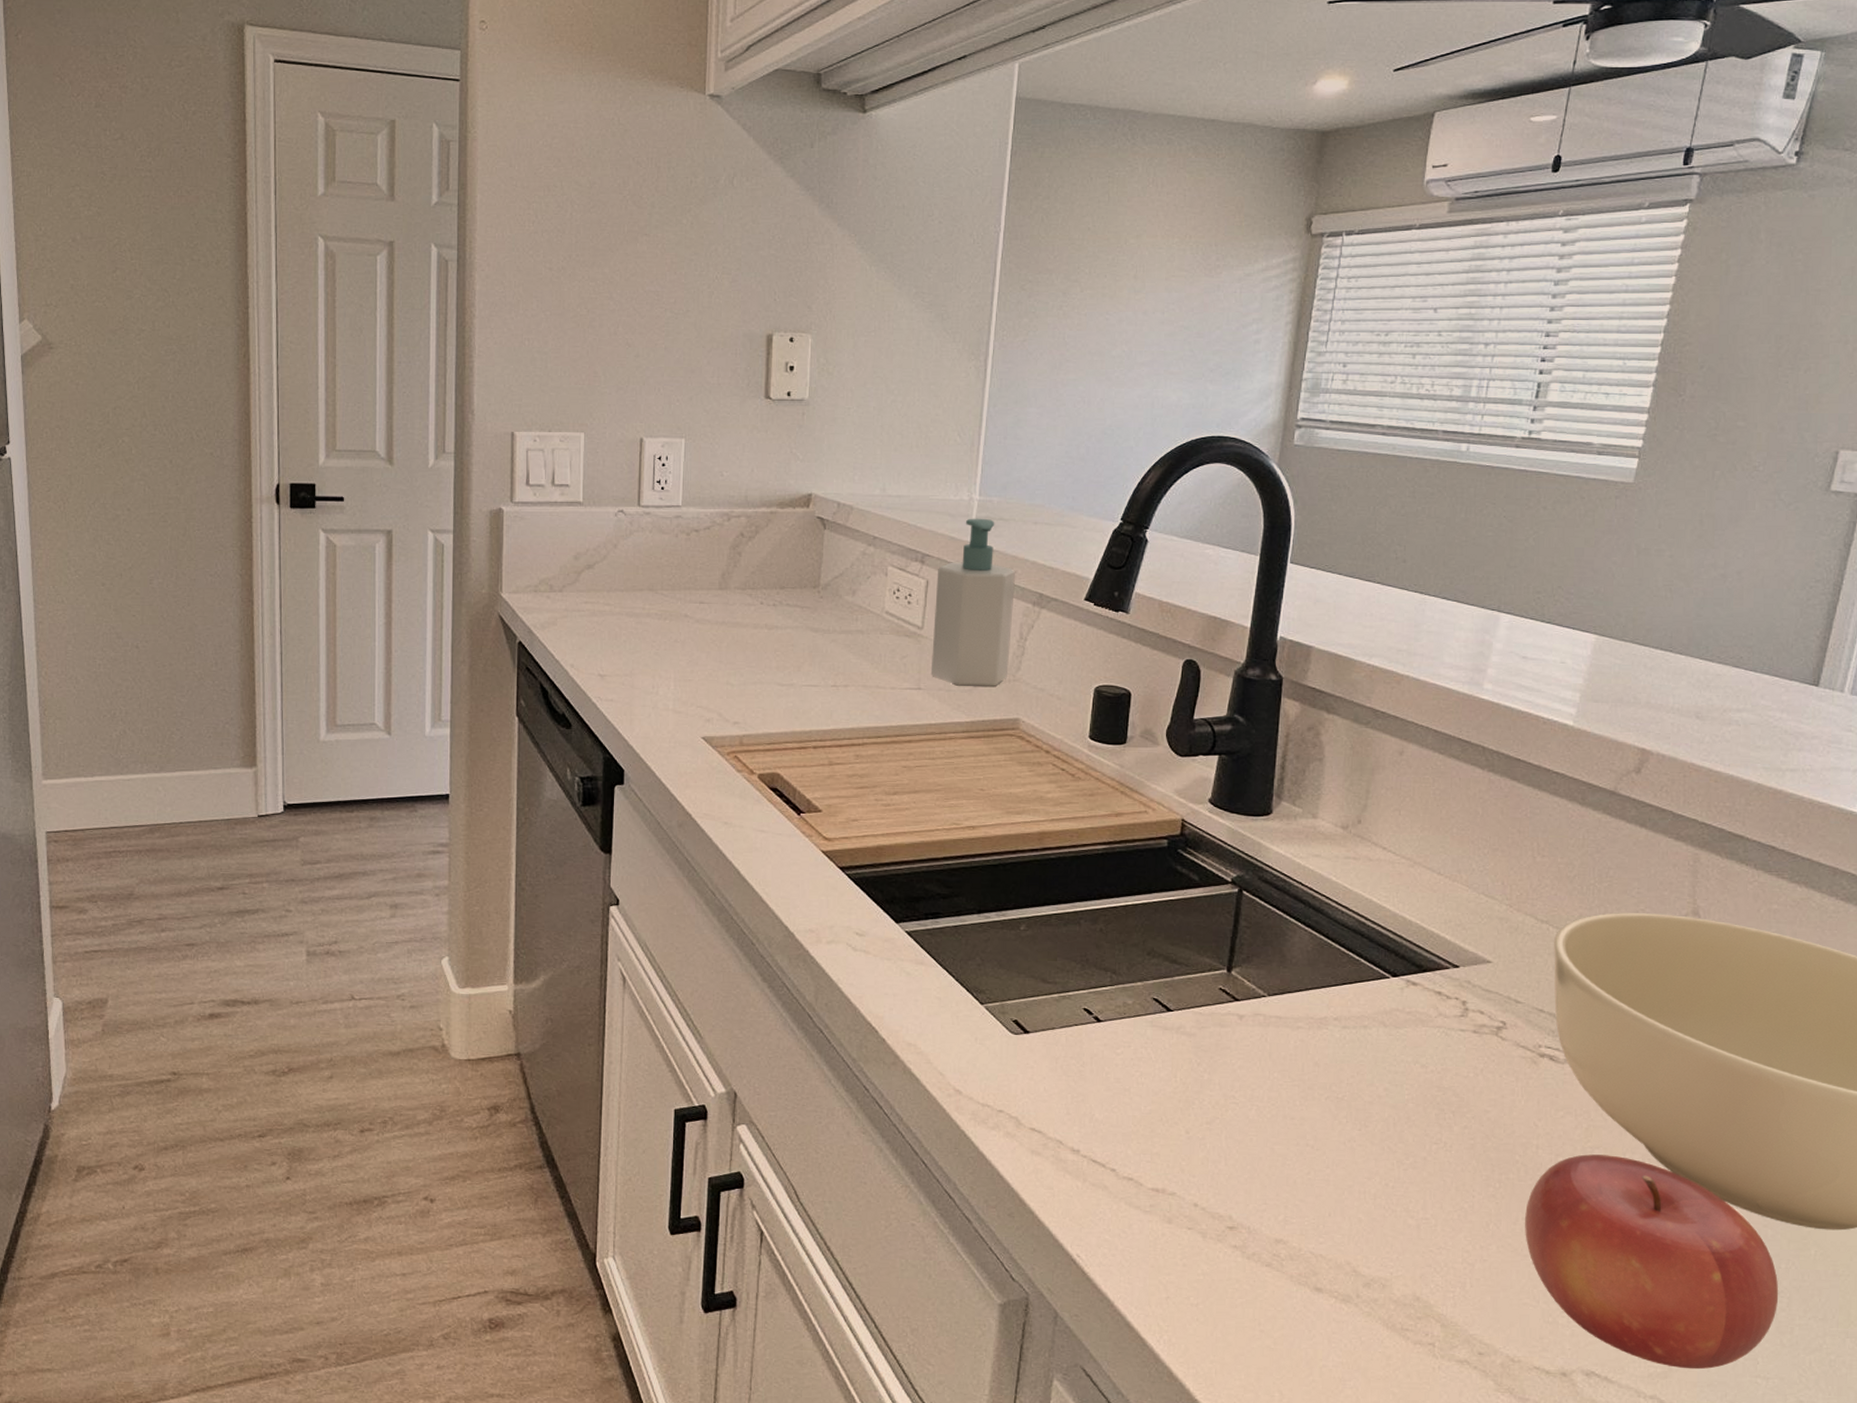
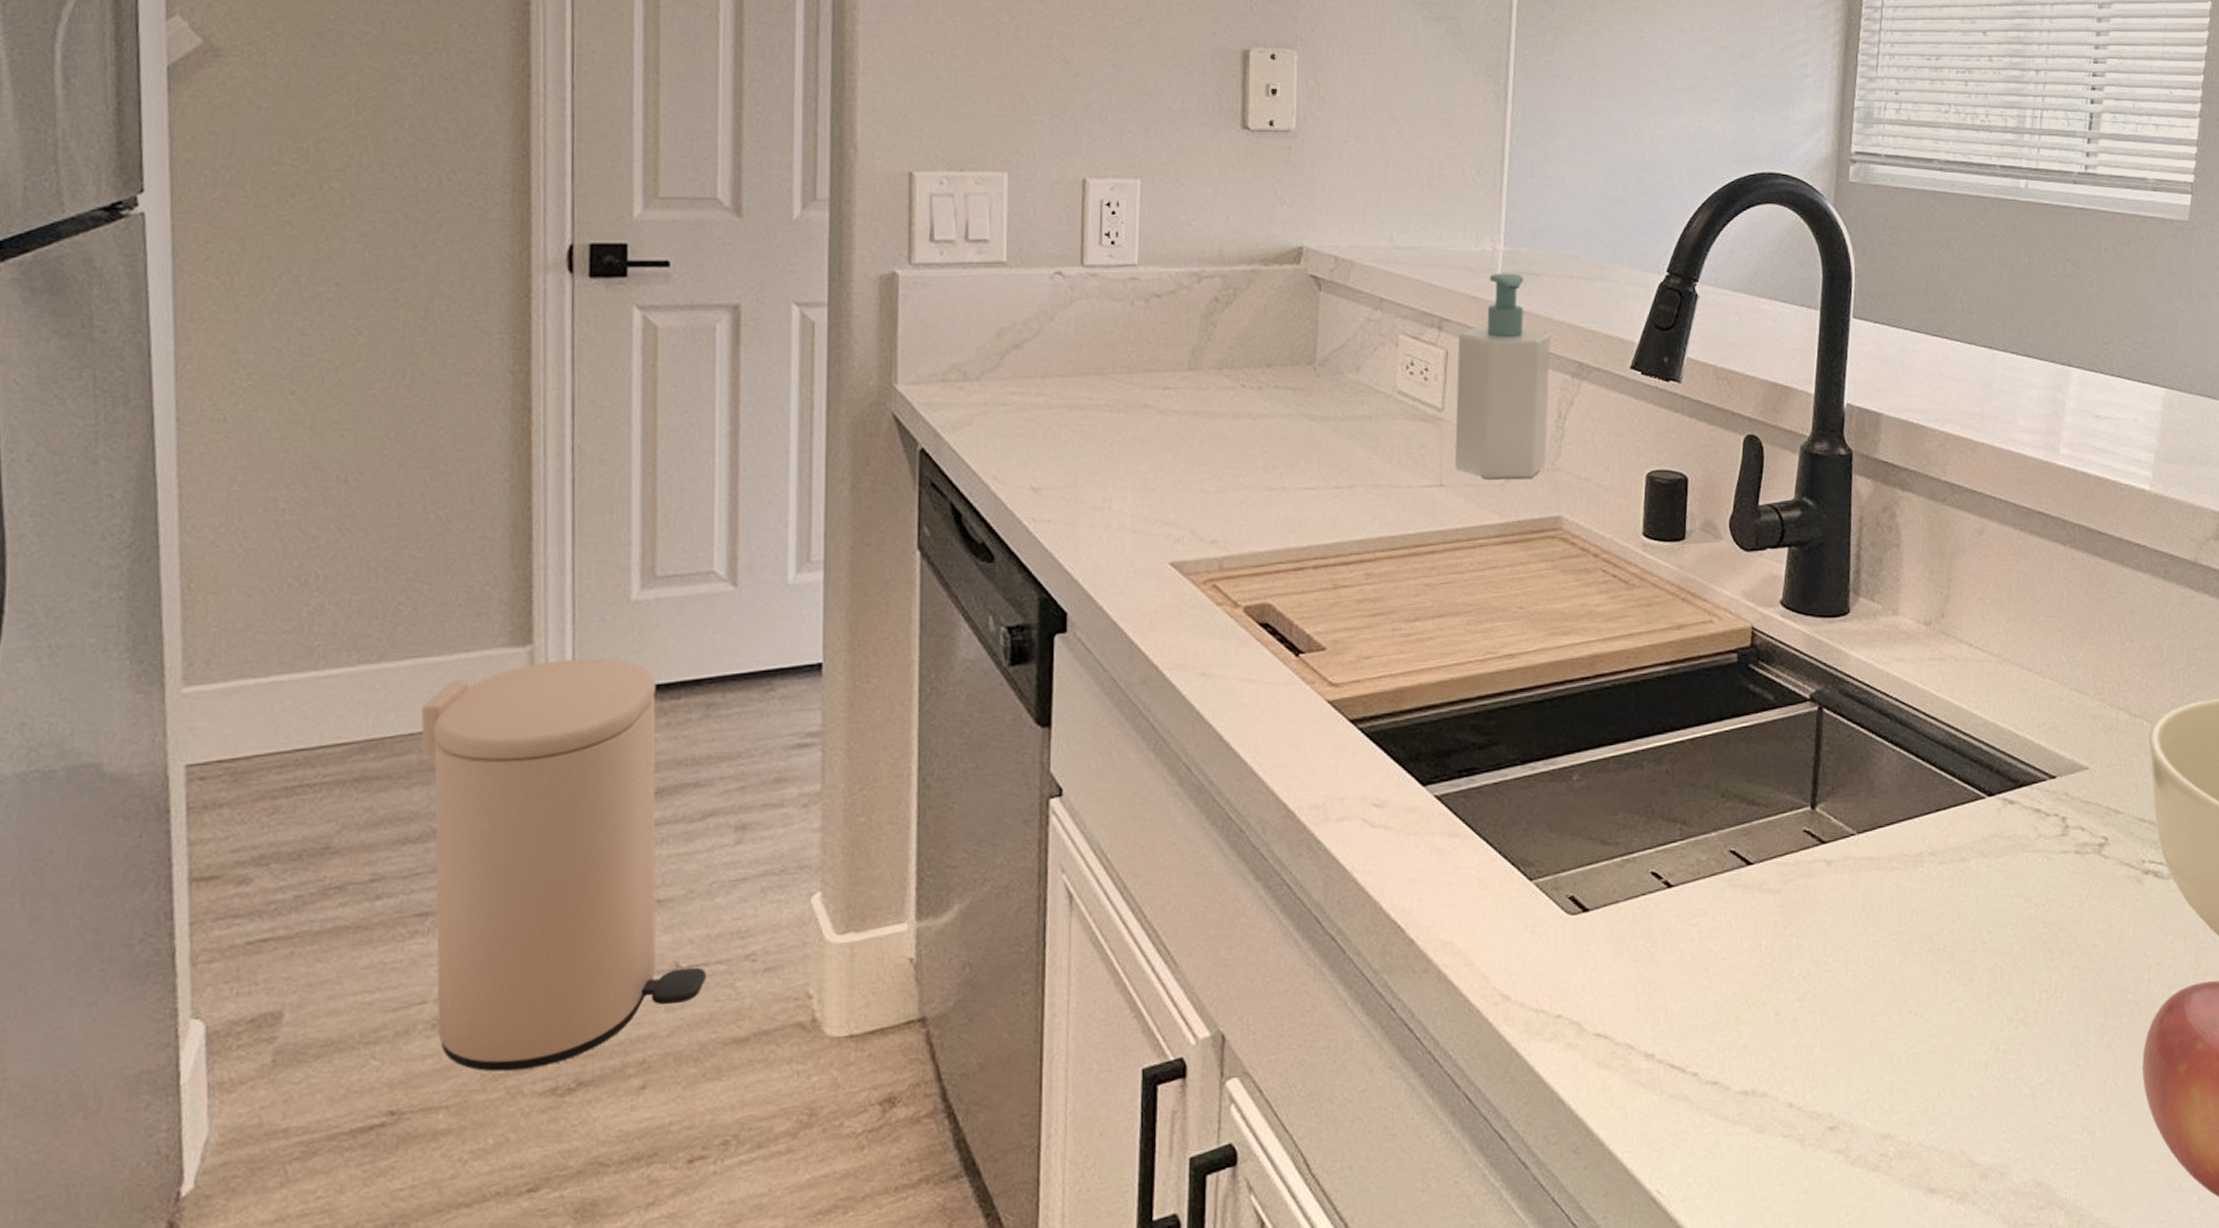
pedal bin: none [187,779,371,1055] -> present [421,658,706,1072]

